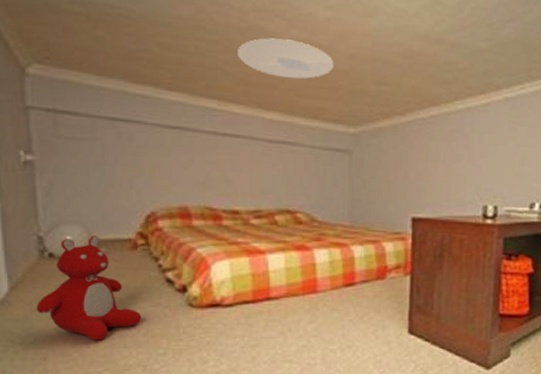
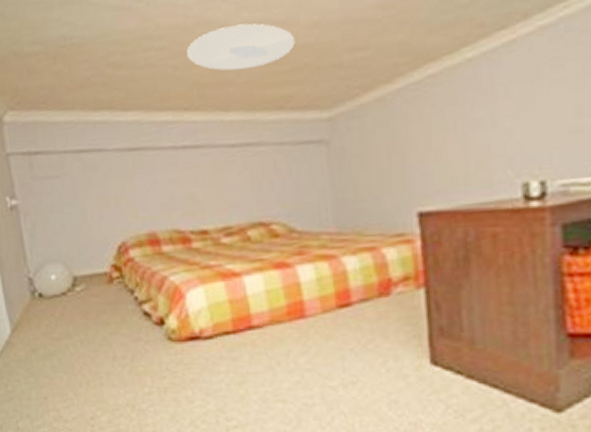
teddy bear: present [36,236,142,341] -> none [33,272,125,380]

